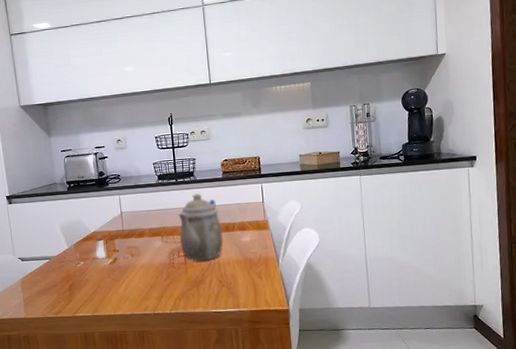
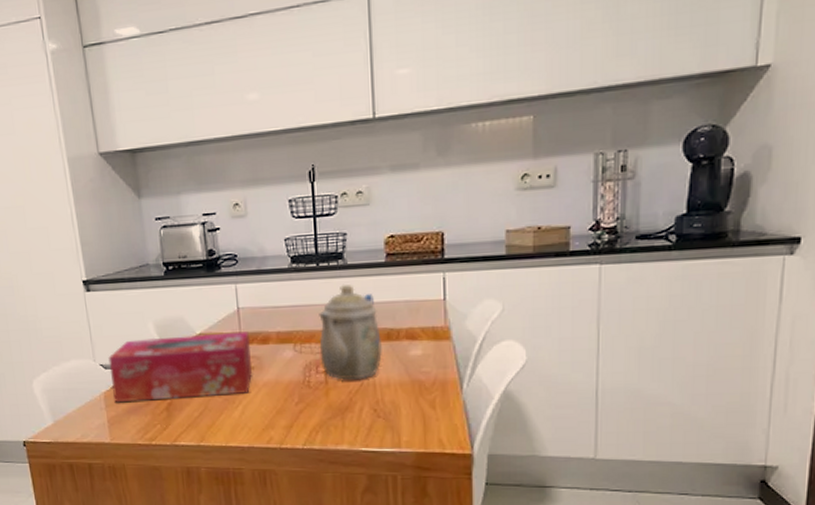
tissue box: none [25,229,132,287] -> present [108,331,252,403]

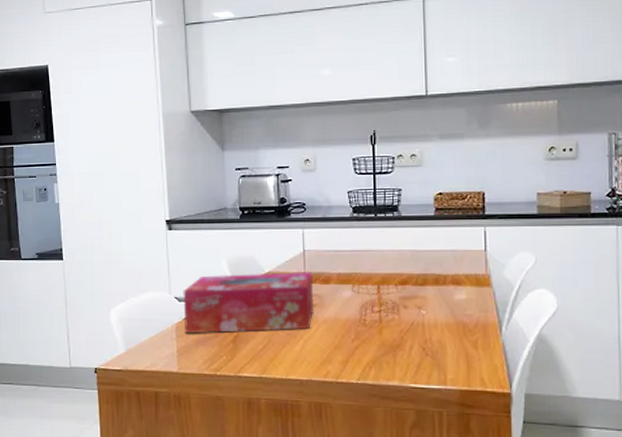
teapot: present [319,284,382,380] -> none [375,233,431,320]

